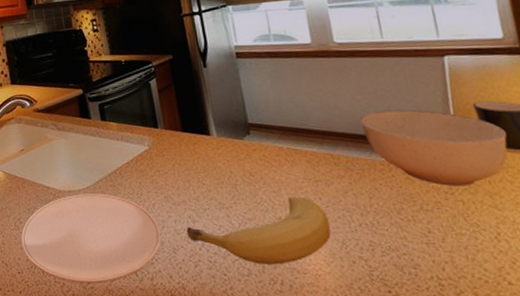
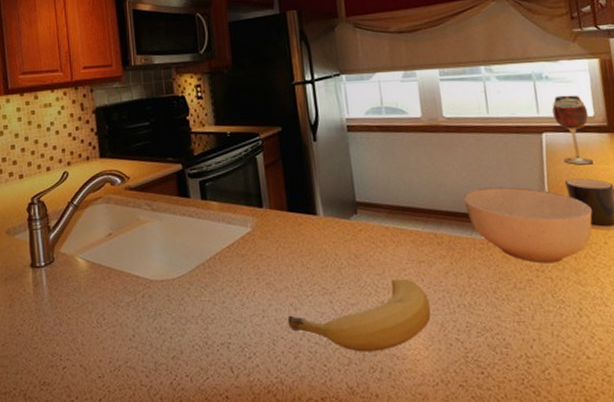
plate: present [21,193,162,284] -> none [104,282,261,385]
wineglass: none [453,17,507,88] -> present [552,95,595,165]

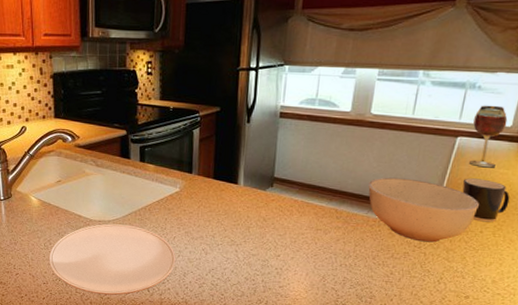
plate: none [104,282,261,385] -> present [49,223,176,295]
fruit: present [288,278,431,352] -> none [198,240,317,290]

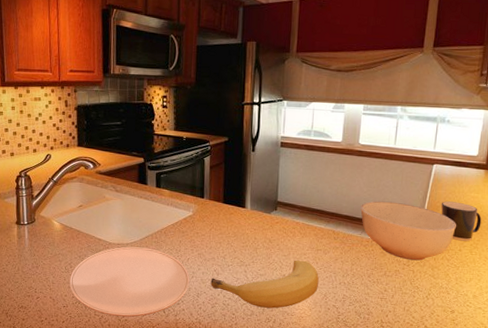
fruit: none [198,240,317,290] -> present [210,260,319,309]
wineglass: present [469,105,508,168] -> none [445,136,474,192]

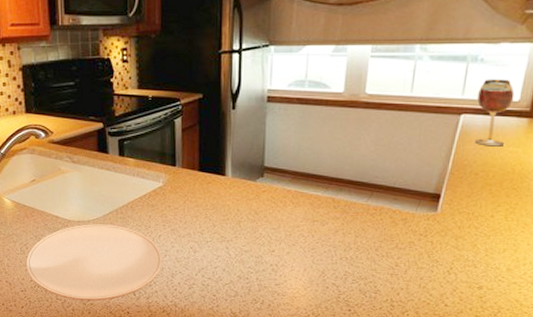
fruit: present [210,260,319,309] -> none [187,233,315,288]
bowl: present [360,201,456,261] -> none [367,161,488,230]
mug: present [441,201,482,242] -> none [469,158,522,206]
wineglass: none [445,136,474,192] -> present [475,79,515,147]

